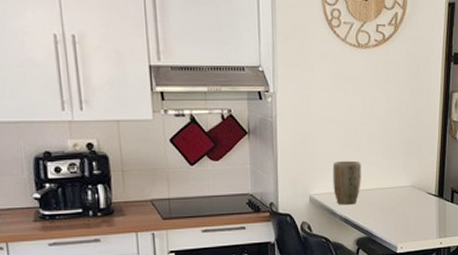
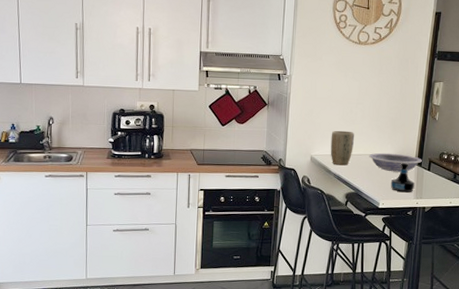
bowl: none [380,184,443,208] -> present [369,152,422,172]
tequila bottle: none [408,194,436,232] -> present [390,162,414,193]

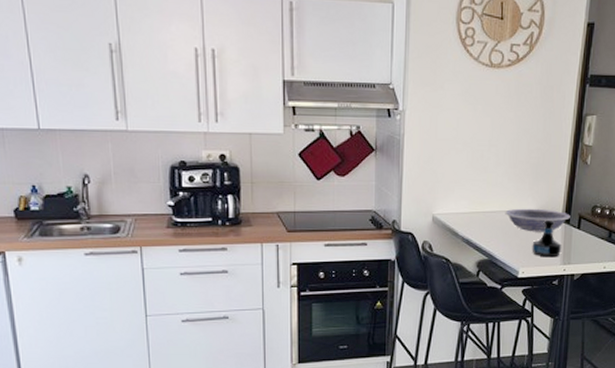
plant pot: present [330,130,354,166] -> none [456,181,487,226]

